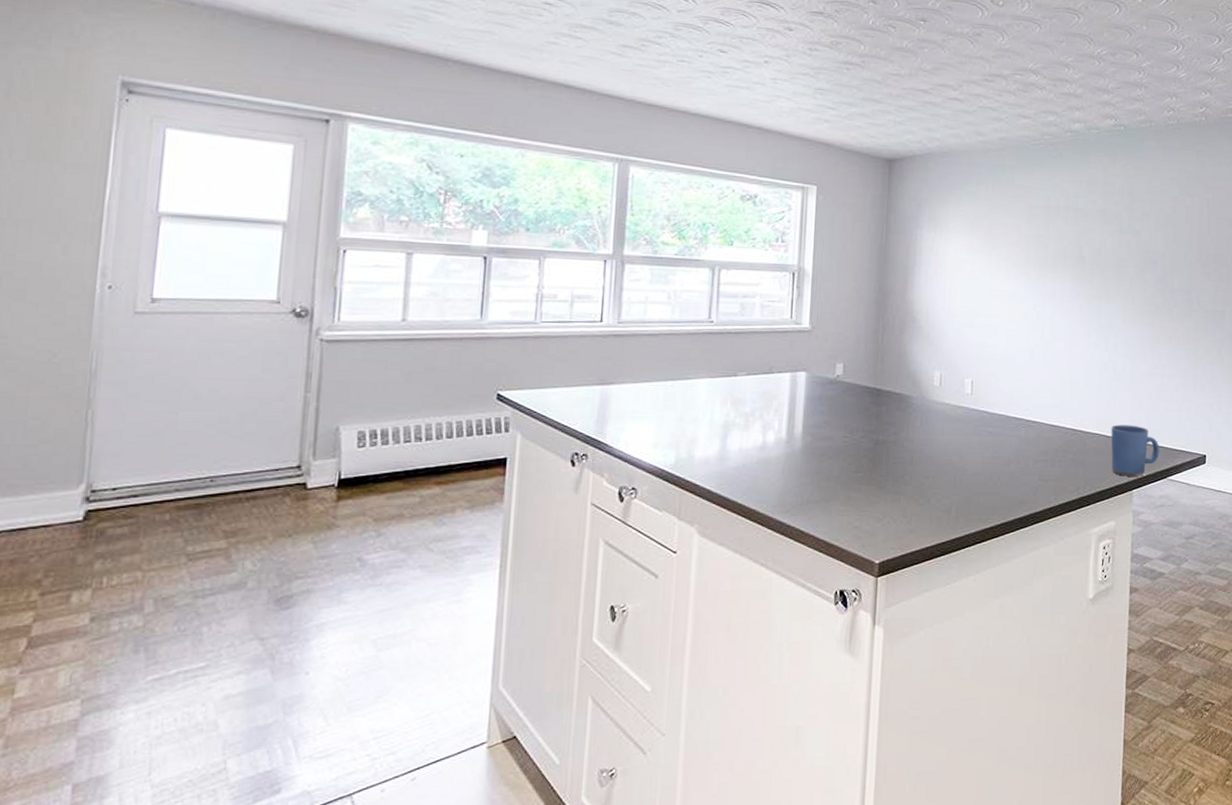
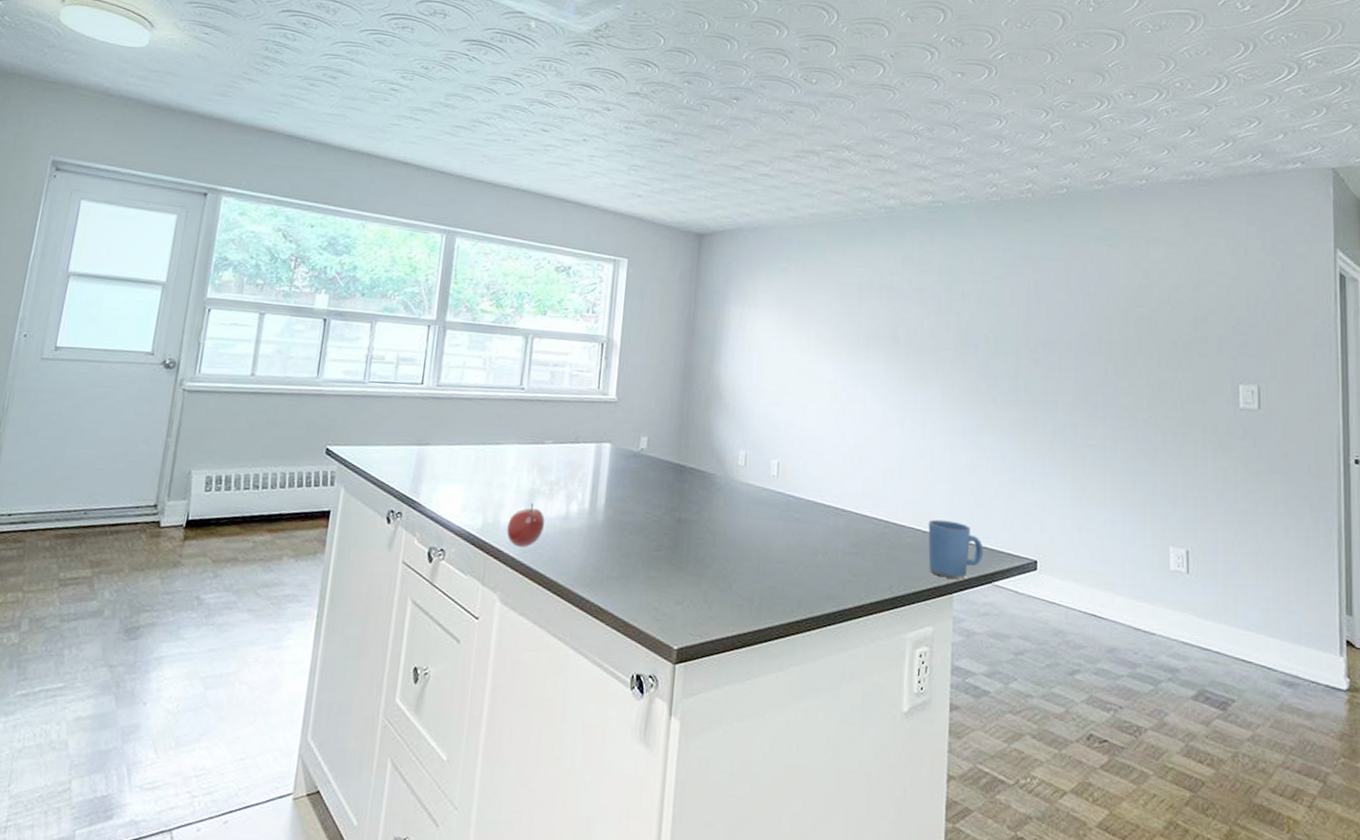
fruit: none [702,435,742,479] -> present [507,502,545,548]

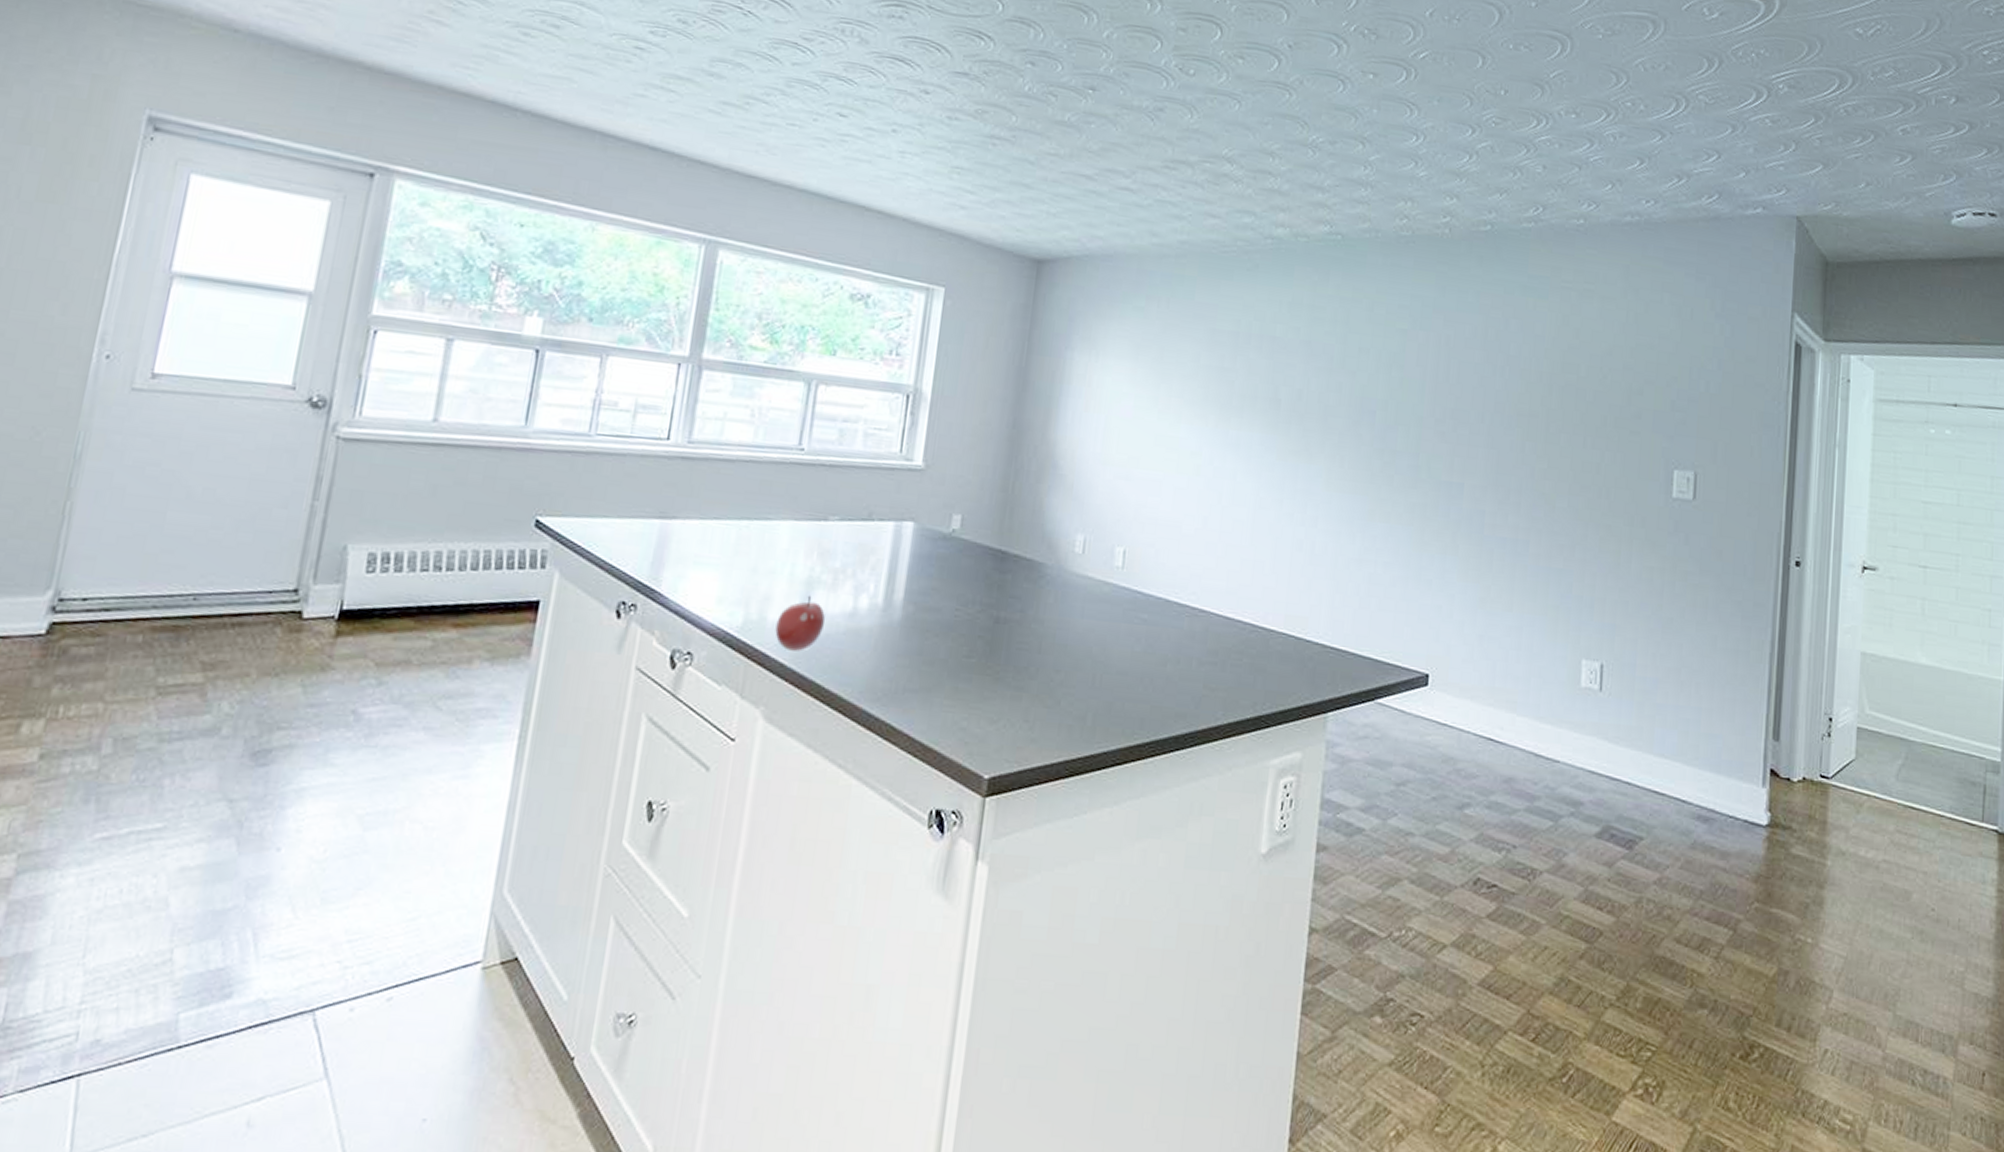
mug: present [928,519,984,579] -> none [1301,623,1367,695]

